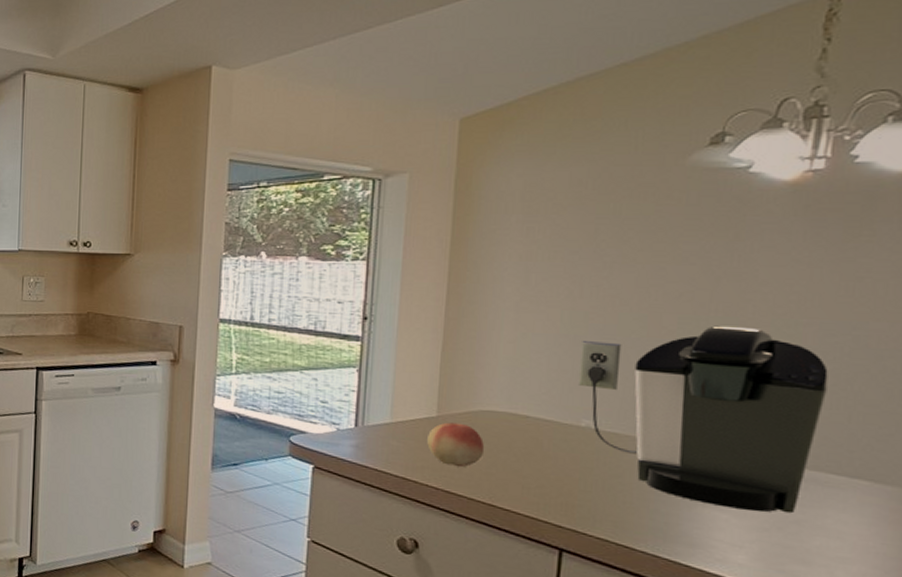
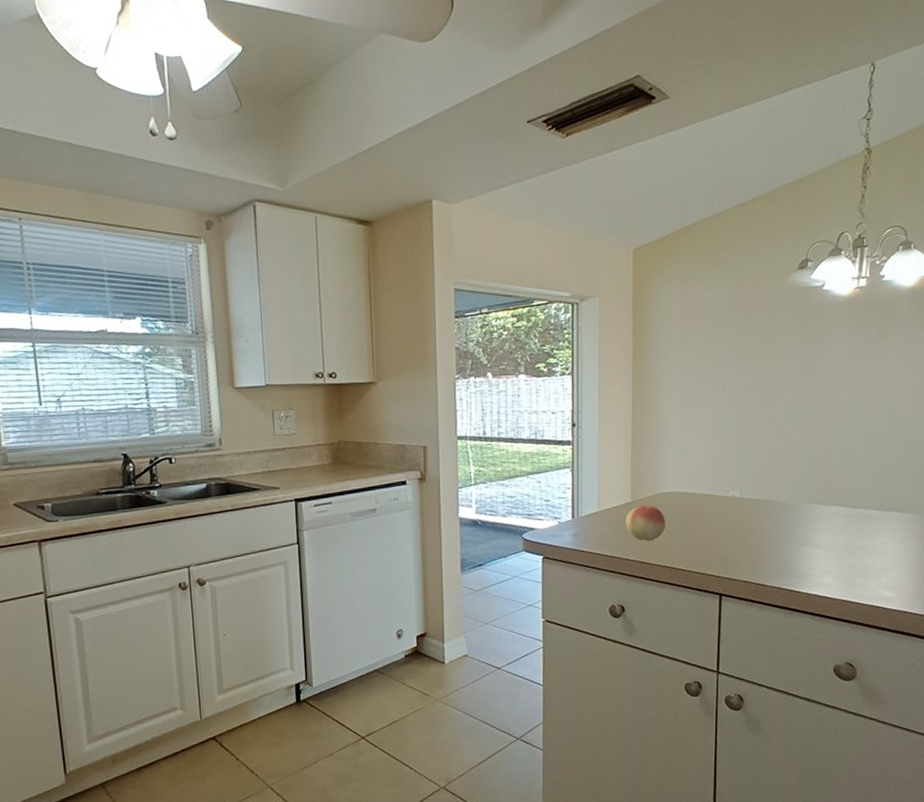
coffee maker: present [577,325,828,514] -> none [725,408,873,545]

